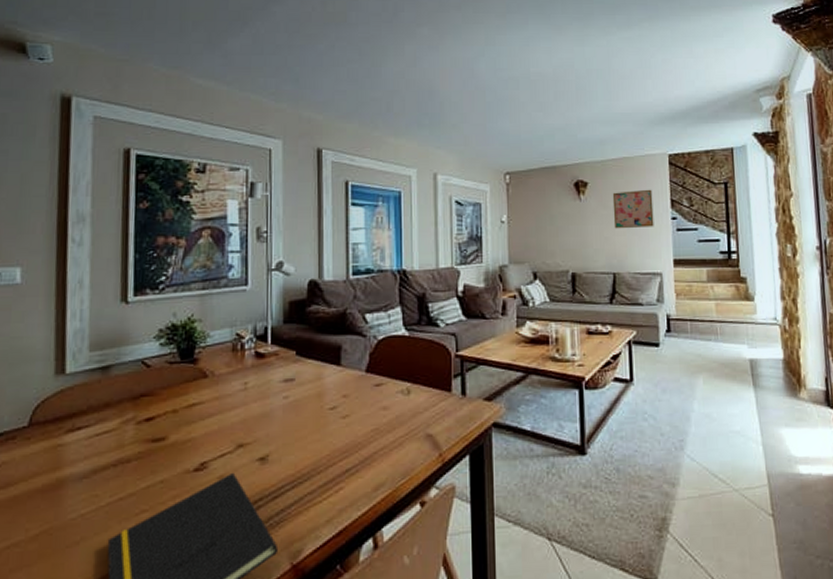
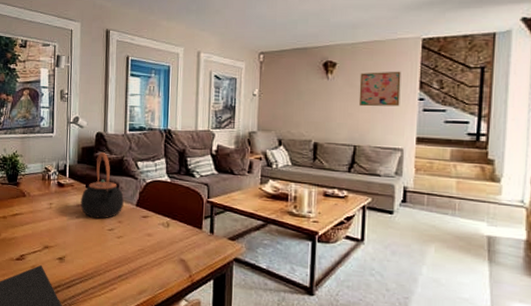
teapot: none [289,306,349,396] -> present [80,152,124,219]

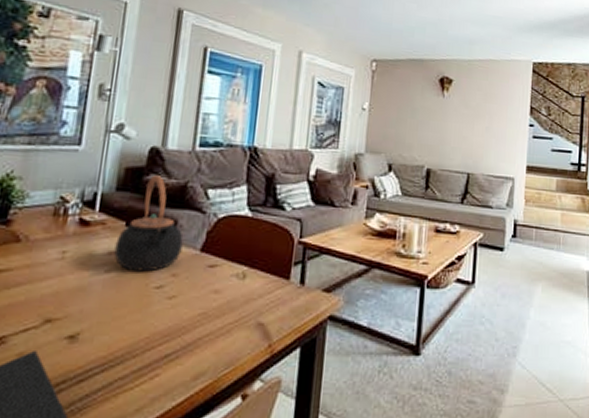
wall art: present [358,71,401,107] -> none [473,93,514,132]

